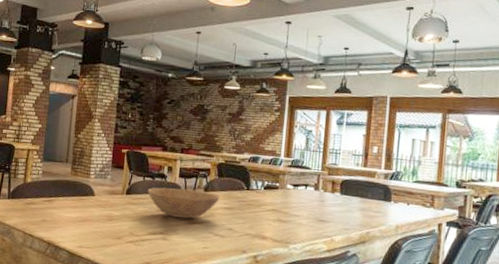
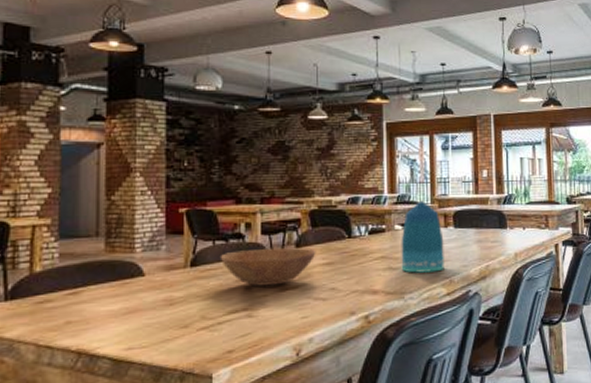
vase: none [289,166,330,230] -> present [401,200,444,273]

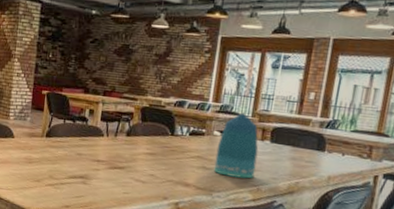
bowl: present [220,247,316,286] -> none [67,130,143,164]

